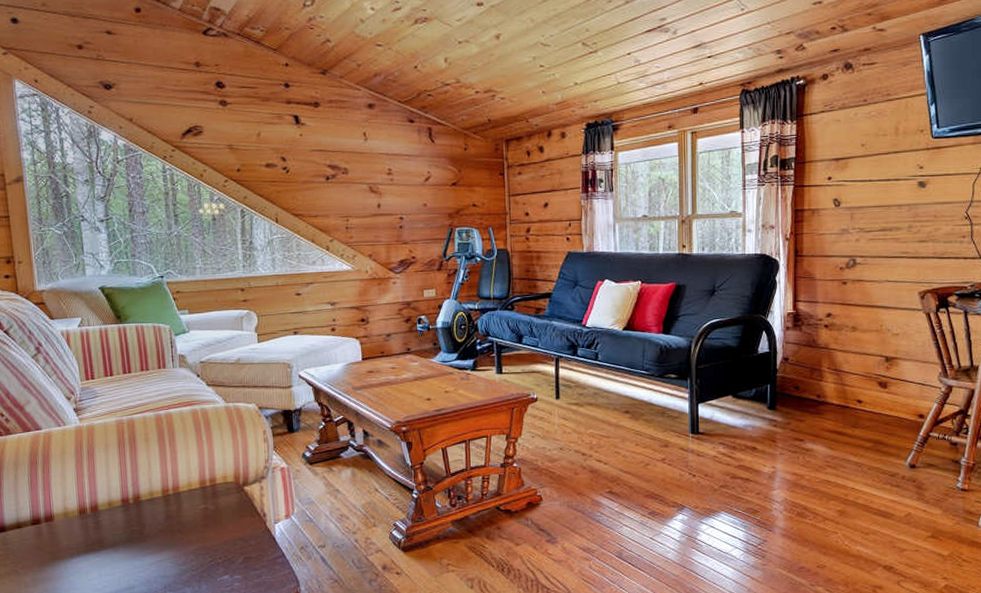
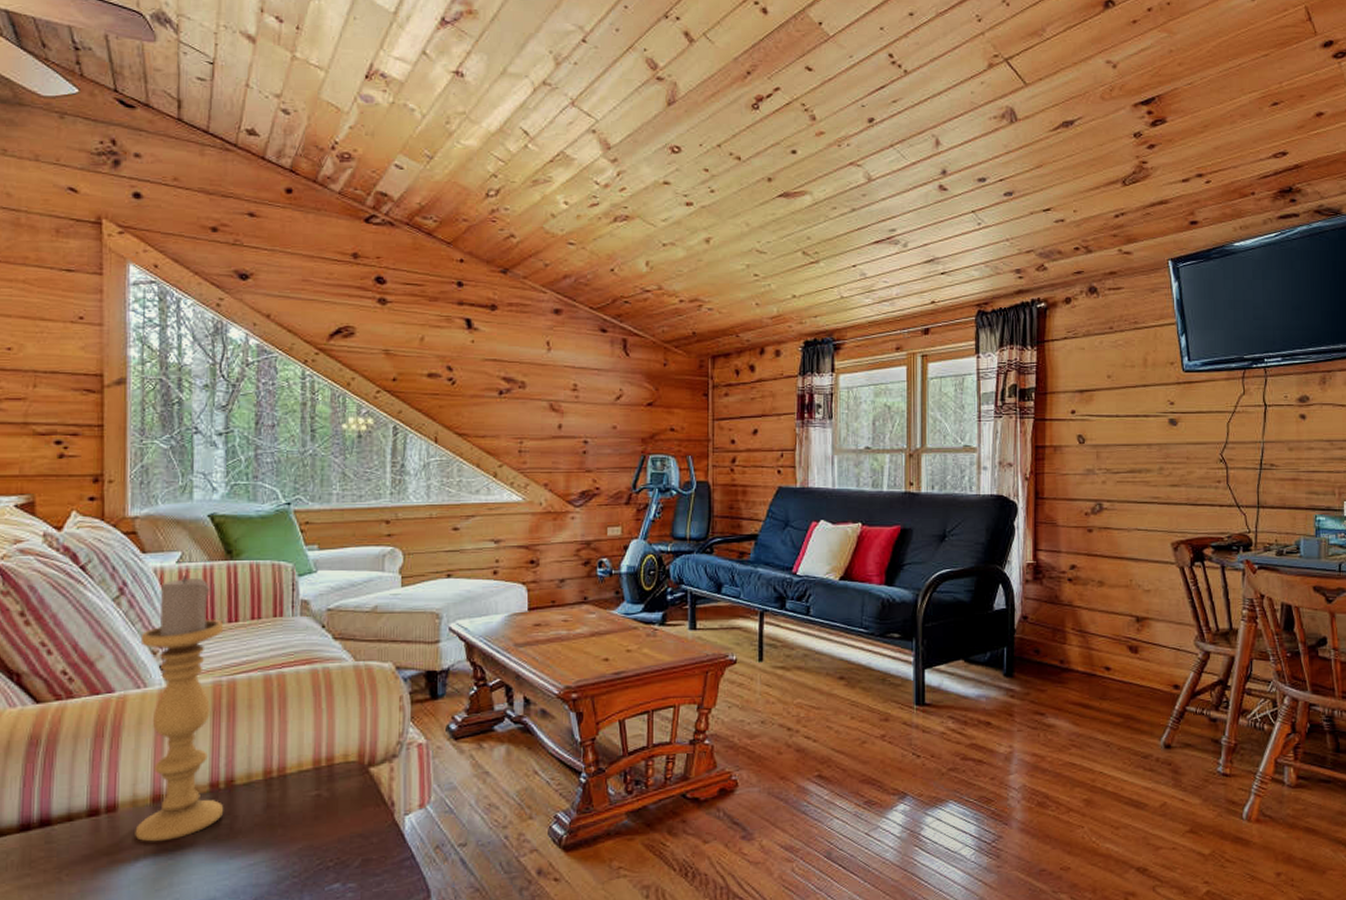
candle holder: none [56,337,135,544] -> present [135,576,224,842]

